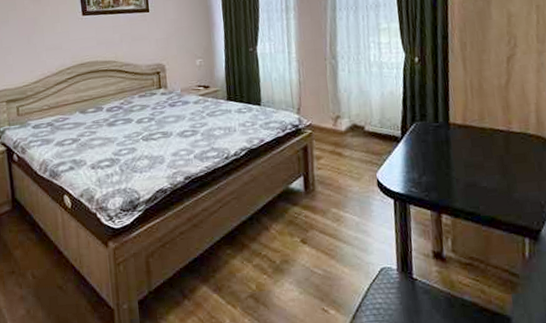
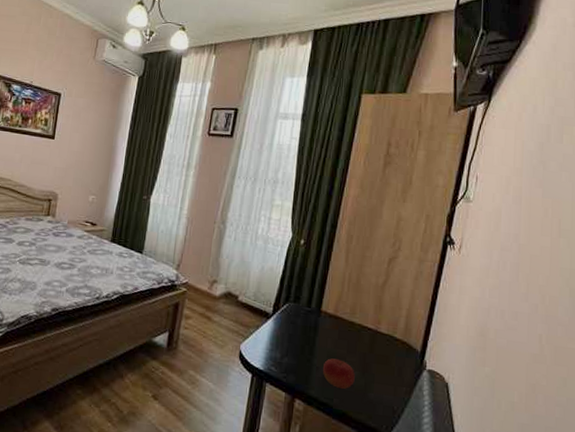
fruit: none [462,167,497,195] -> present [322,358,355,389]

